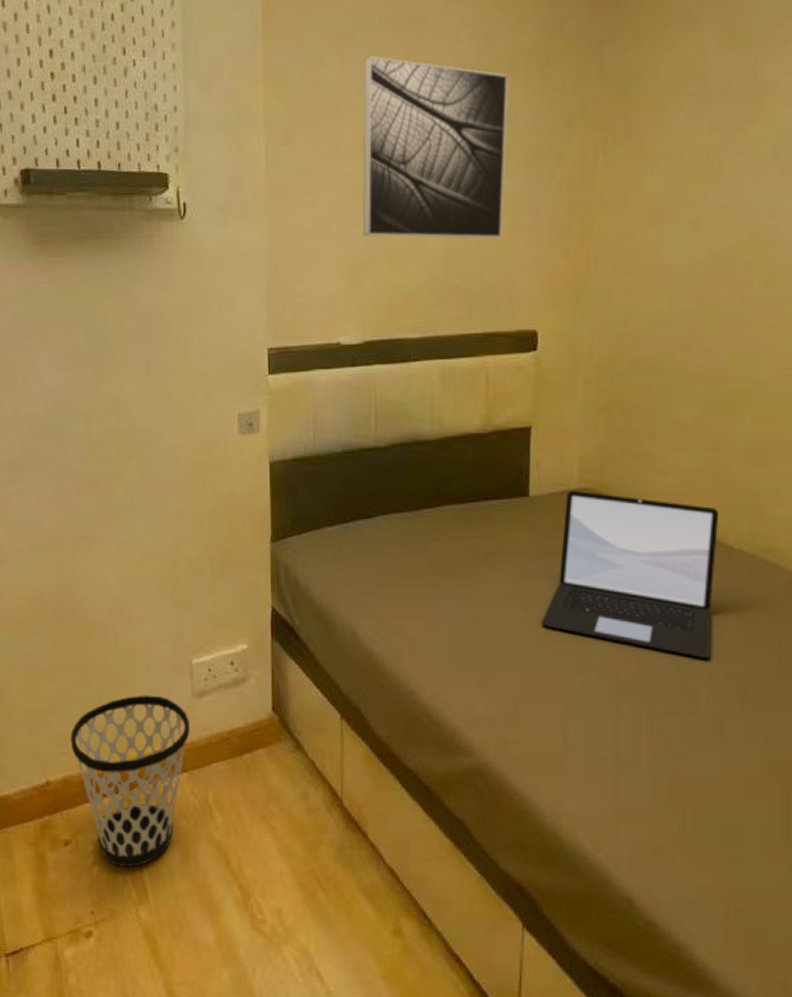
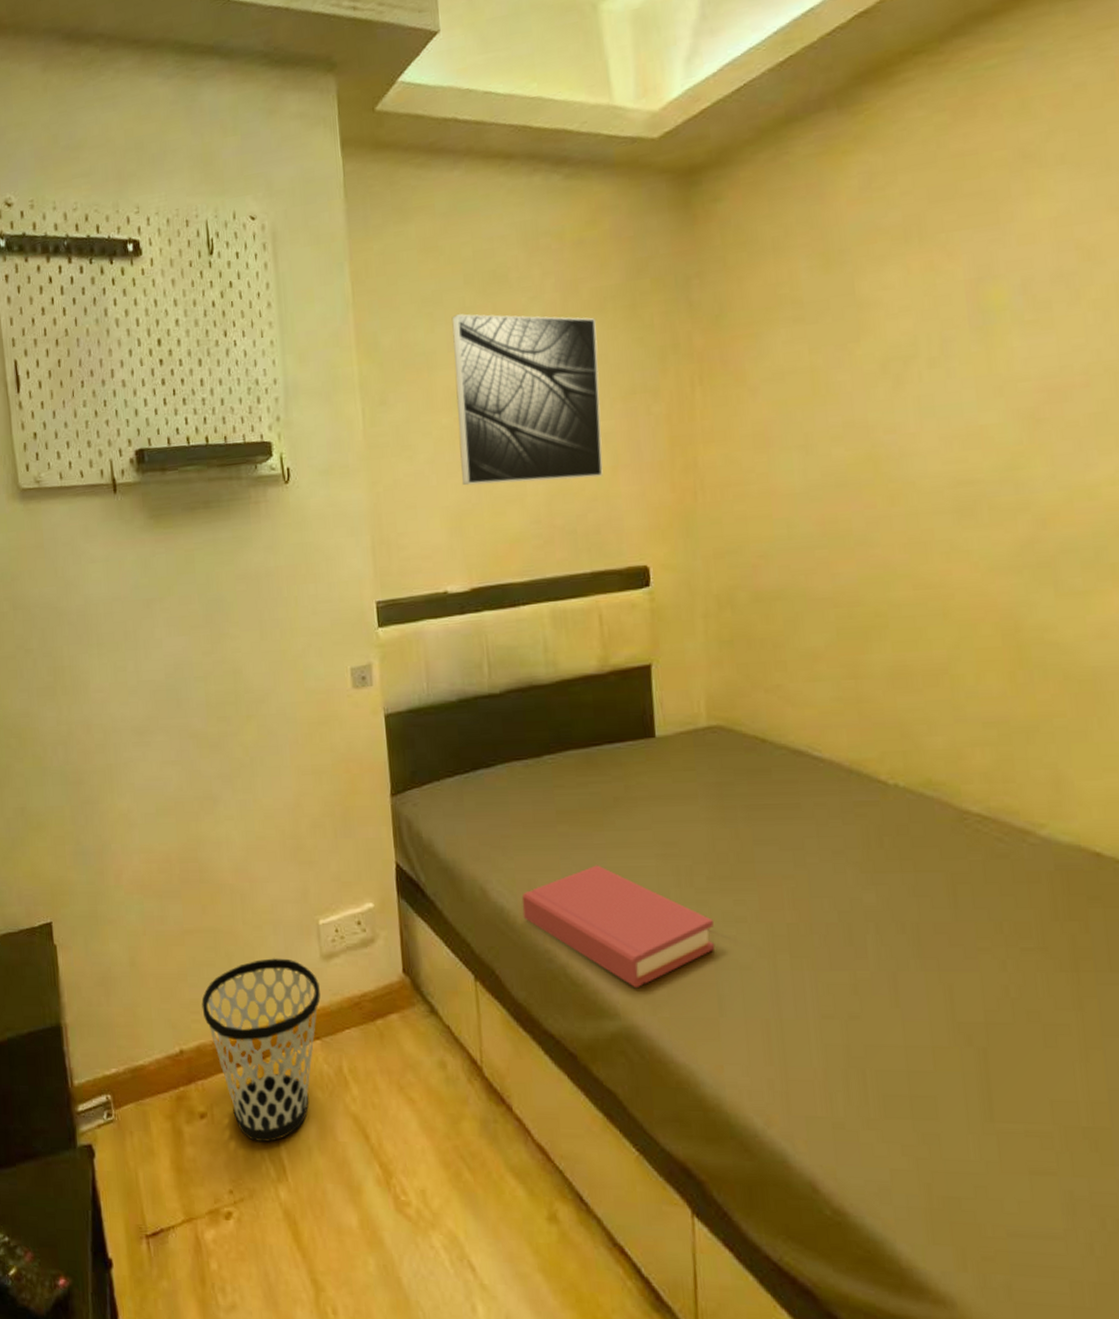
hardback book: none [391,614,566,729] -> present [521,865,714,989]
laptop: present [541,490,718,658] -> none [680,728,875,906]

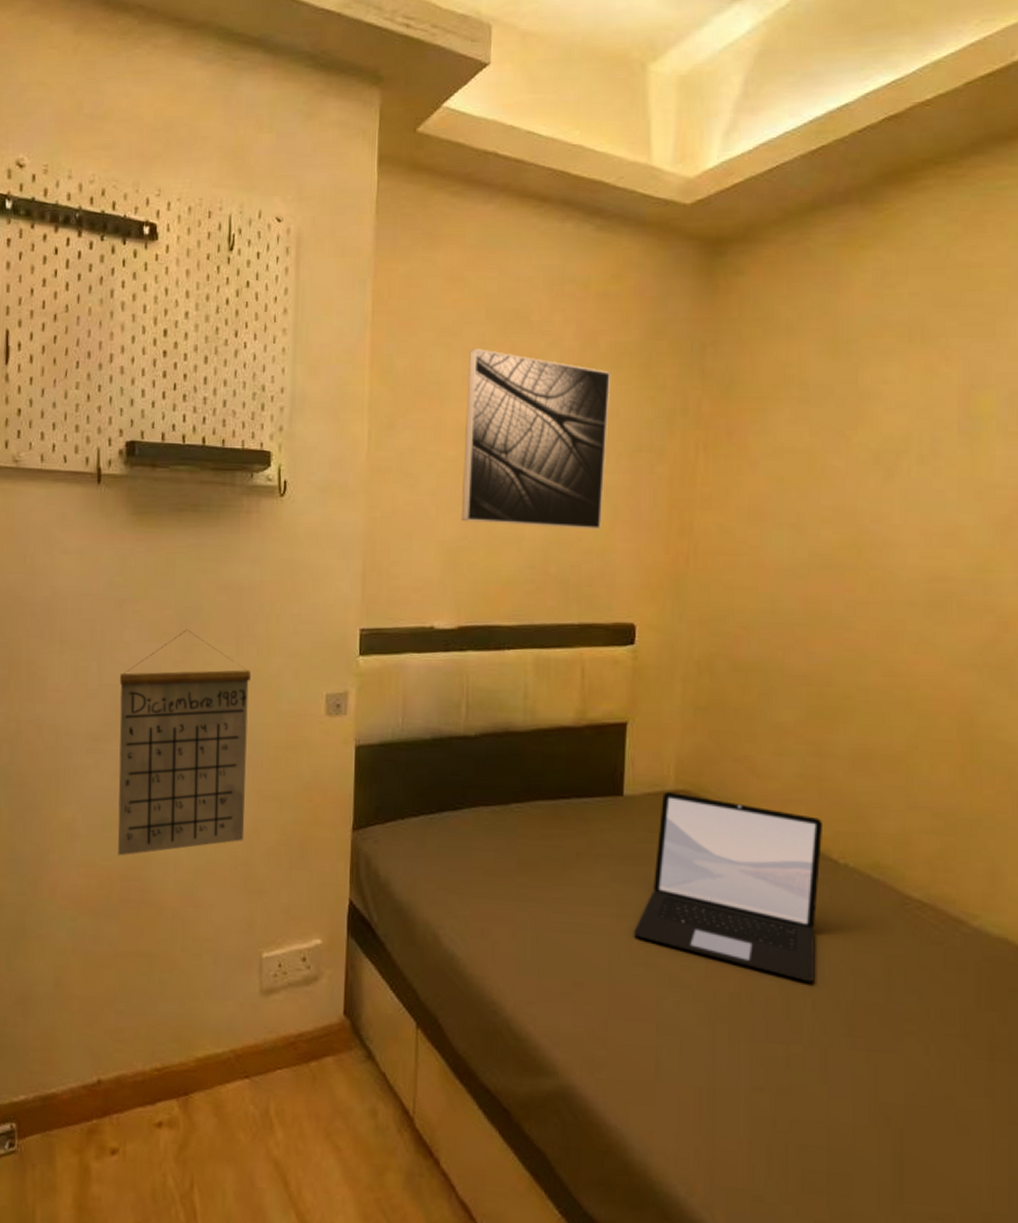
calendar: none [156,621,289,840] -> present [117,630,252,856]
wastebasket: present [201,958,321,1143] -> none [127,989,255,1184]
hardback book: present [521,865,714,989] -> none [473,919,659,1048]
laptop: none [680,728,875,906] -> present [633,791,822,982]

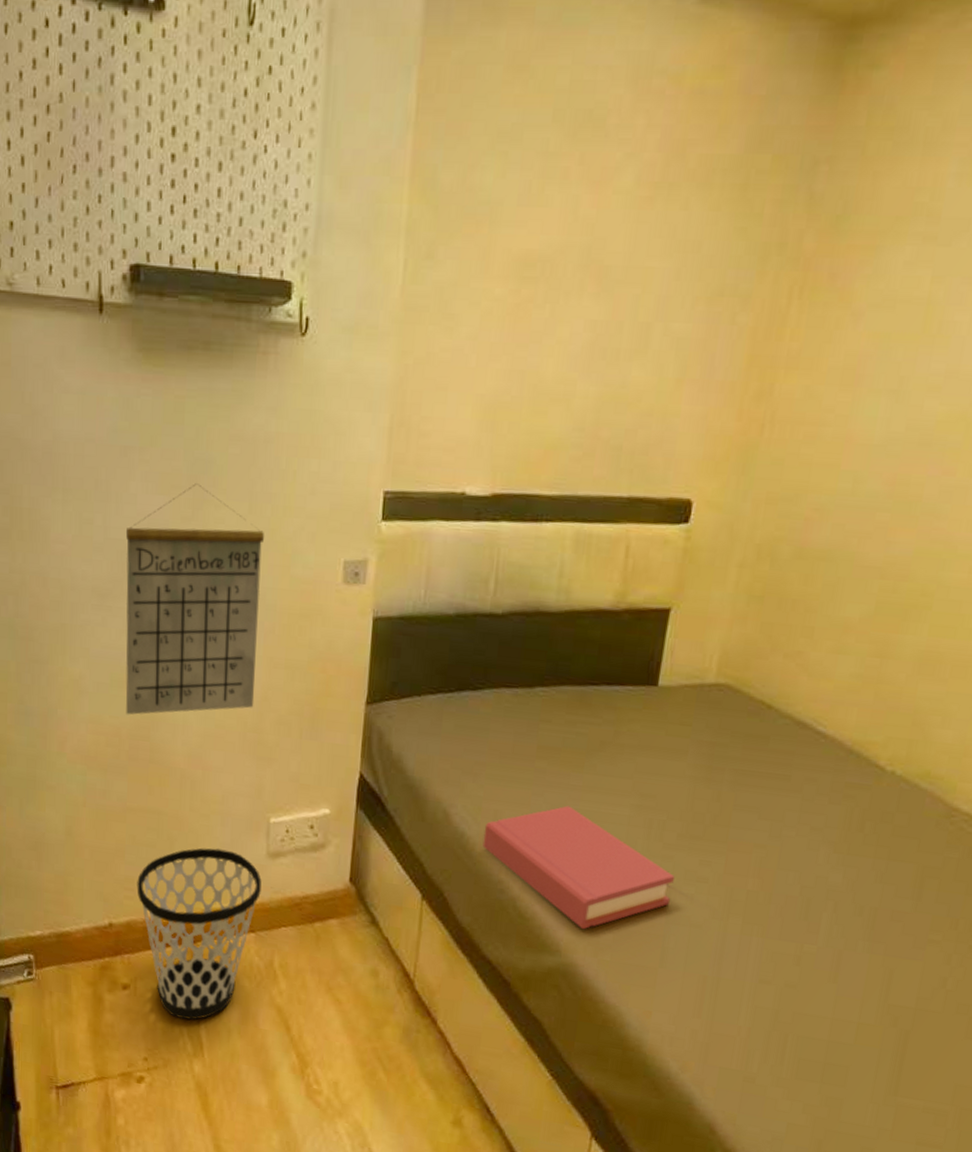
wastebasket: none [127,989,255,1184] -> present [137,847,262,1020]
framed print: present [462,349,612,530] -> none [505,160,699,389]
hardback book: none [473,919,659,1048] -> present [482,805,675,930]
laptop: present [633,791,822,982] -> none [652,684,874,886]

